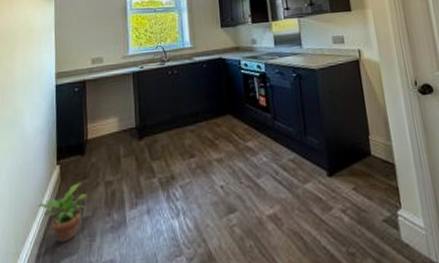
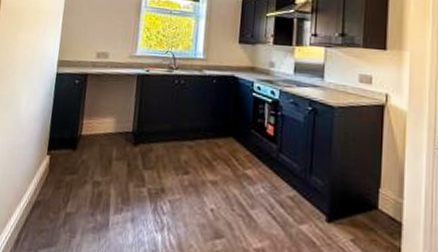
potted plant: present [37,183,87,242] -> none [22,177,74,233]

